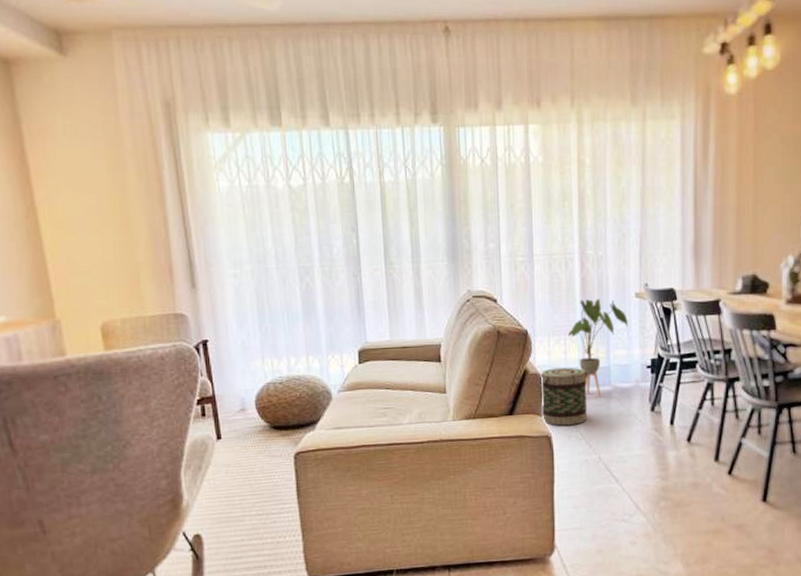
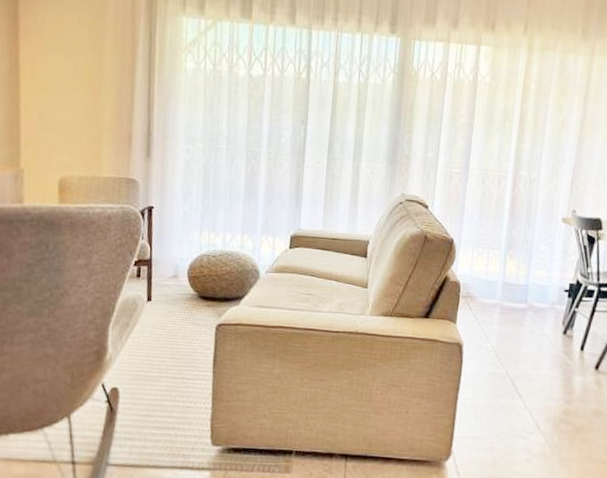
basket: present [540,367,588,426] -> none [456,278,506,337]
house plant: present [568,299,628,396] -> none [492,217,552,313]

